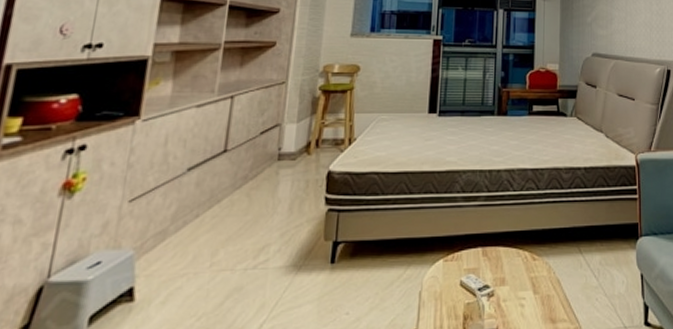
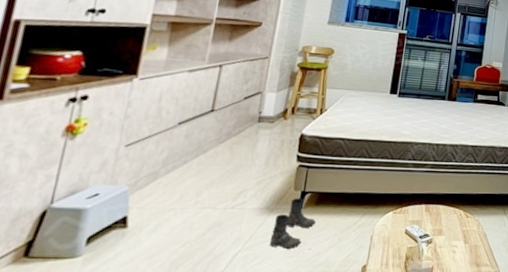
boots: none [299,249,352,315] -> present [269,197,316,249]

